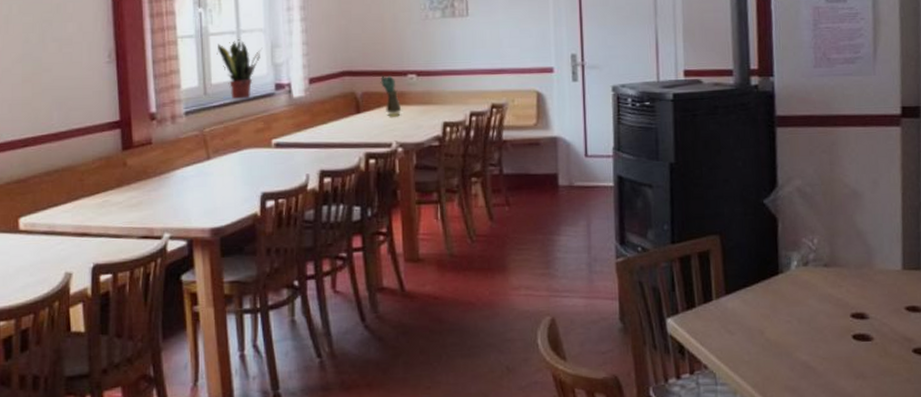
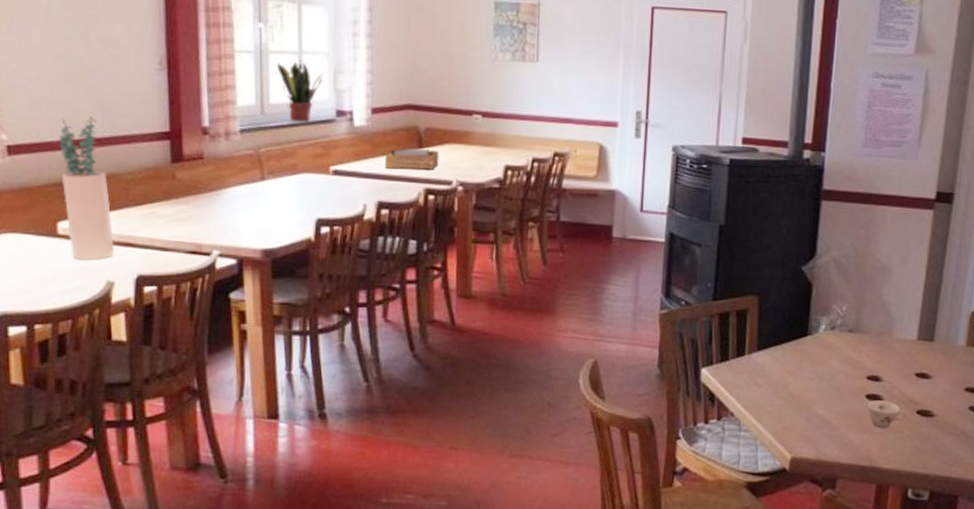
vase: none [20,113,72,255] -> present [59,117,115,262]
napkin holder: none [325,113,377,137] -> present [385,148,439,170]
vase: present [380,75,402,118] -> none [444,113,465,157]
teacup: none [855,340,902,371] -> present [867,400,907,428]

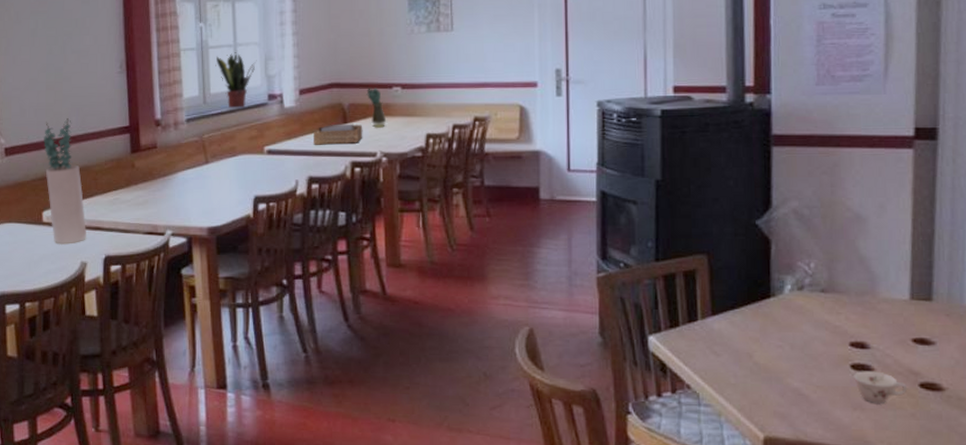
vase: none [444,113,465,157] -> present [366,87,387,129]

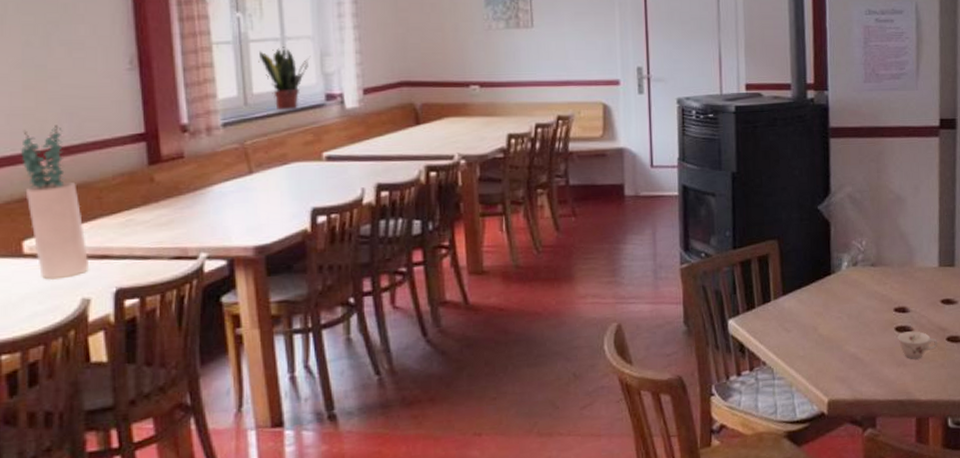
napkin holder: present [314,123,363,145] -> none [381,125,438,149]
vase: present [366,87,387,129] -> none [441,86,464,130]

